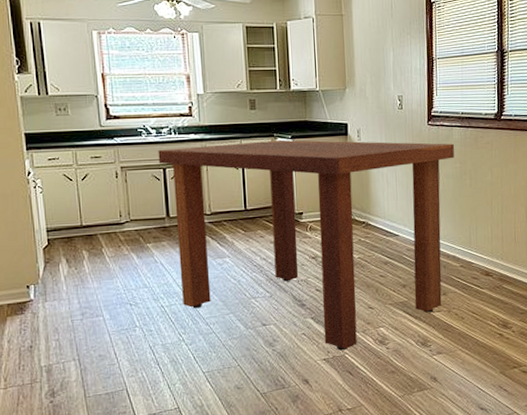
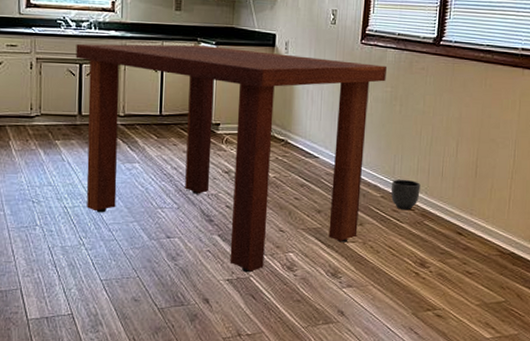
planter: none [469,247,496,277] -> present [391,179,421,211]

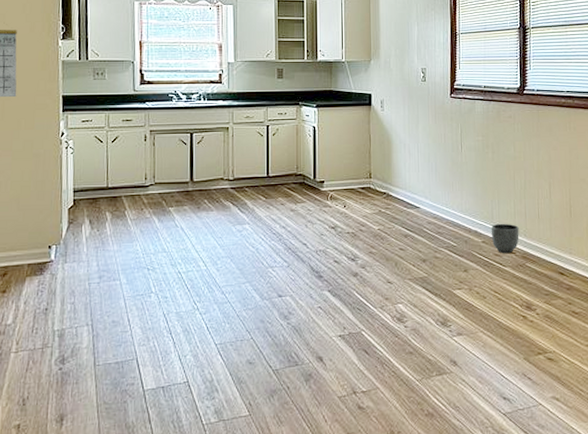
dining table: present [75,43,386,273] -> none [186,109,477,327]

